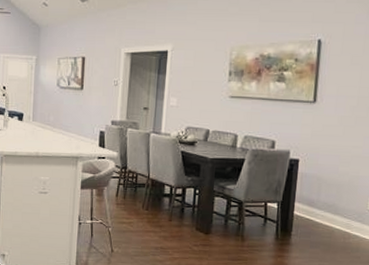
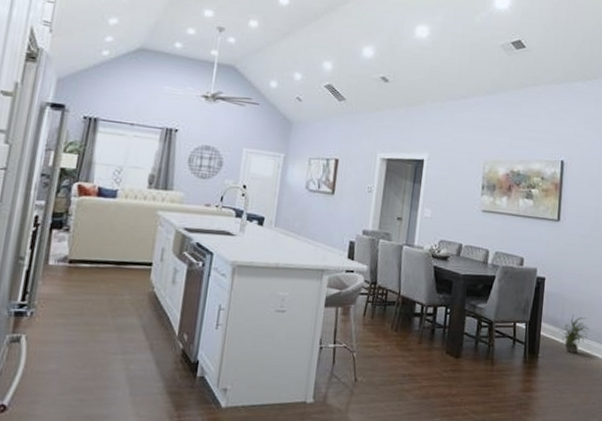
potted plant: none [313,195,349,232] -> present [558,314,589,353]

